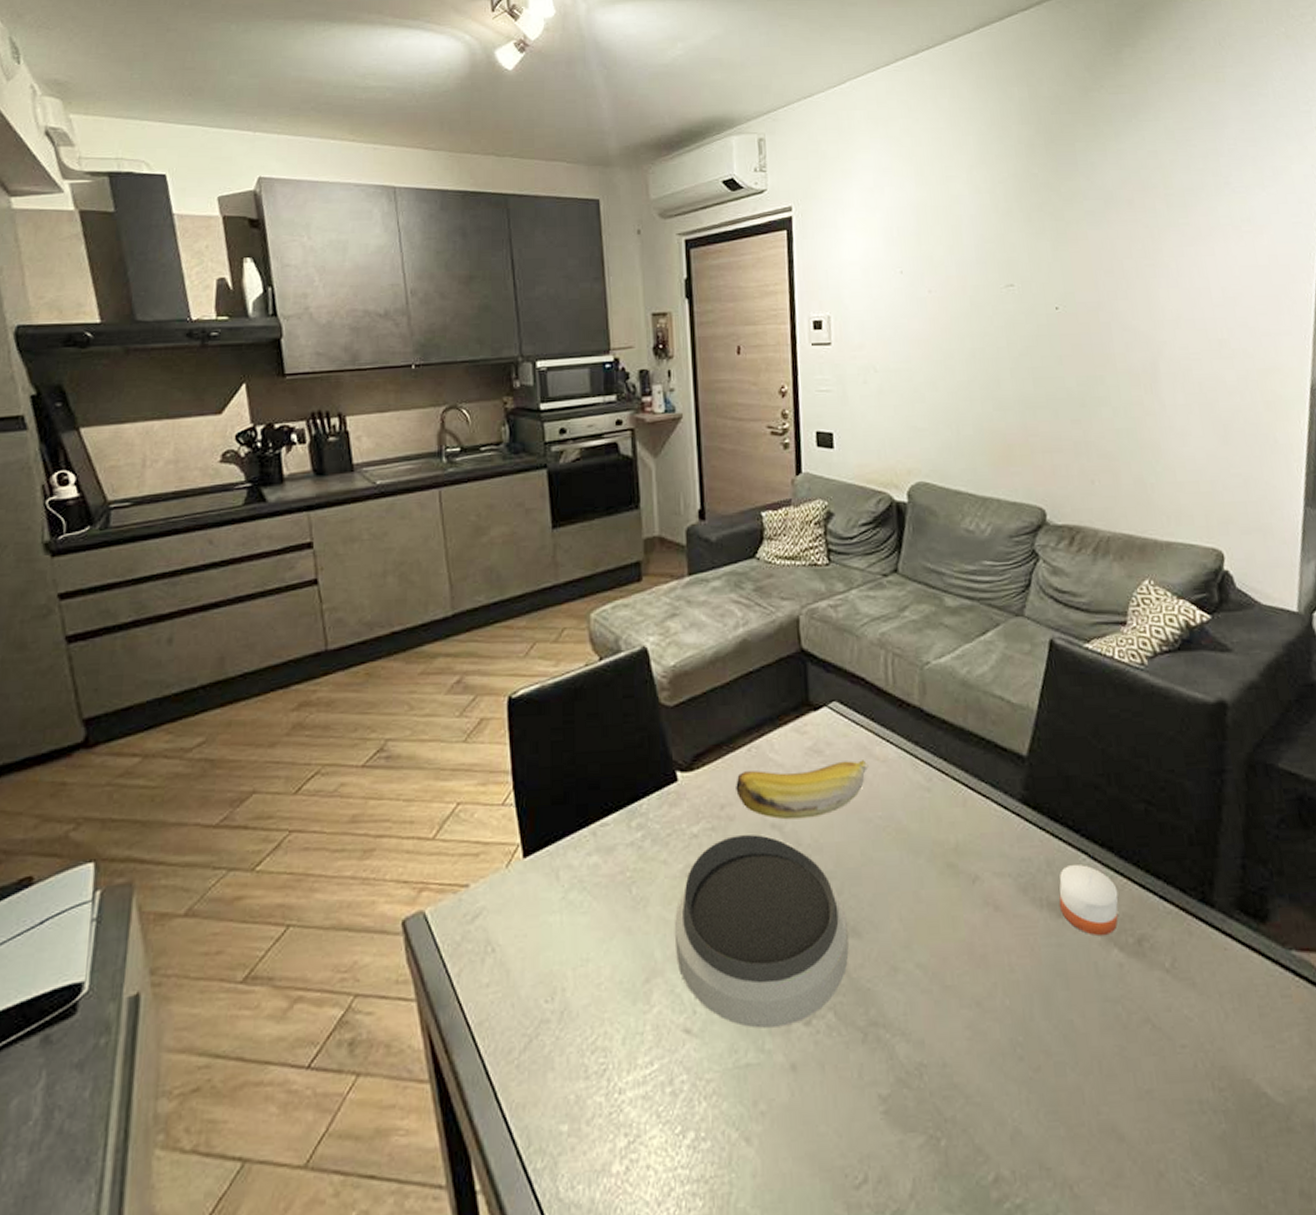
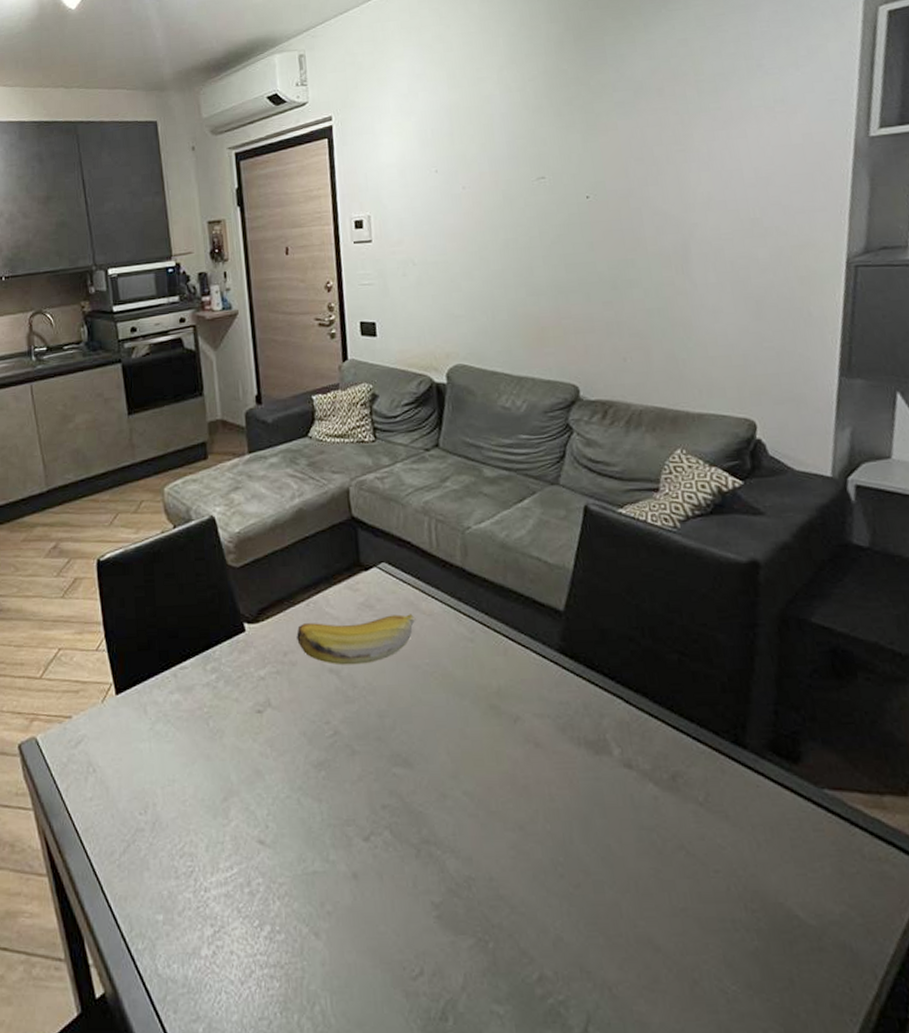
bowl: present [674,835,849,1029] -> none [246,678,402,842]
candle: present [1059,865,1119,935] -> none [596,708,653,771]

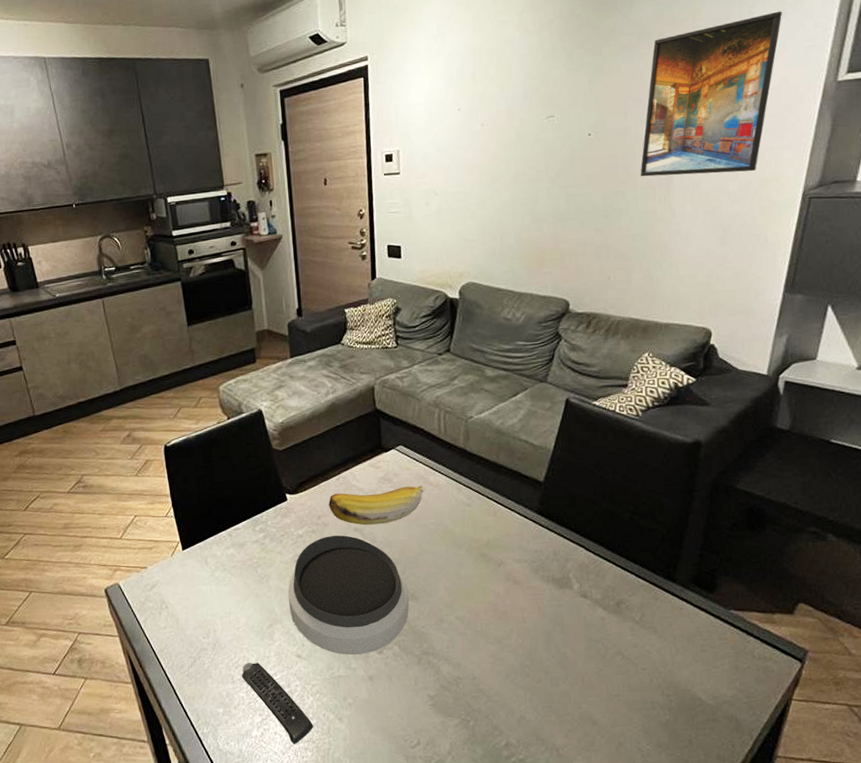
remote control: none [187,849,281,970] -> present [241,662,313,744]
bowl: none [246,678,402,842] -> present [287,535,409,655]
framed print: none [650,63,796,244] -> present [640,11,783,177]

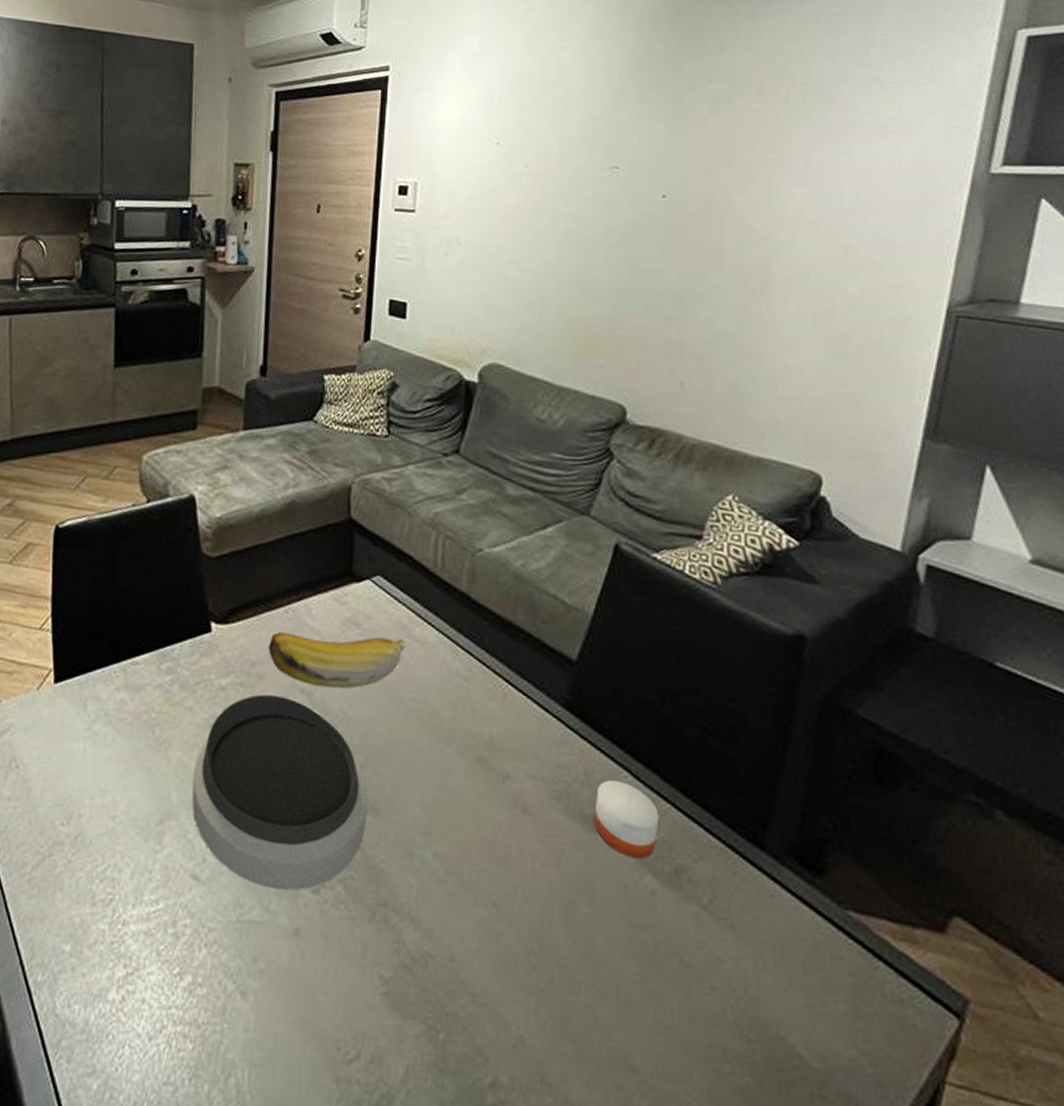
remote control: present [241,662,313,744] -> none [106,874,202,1026]
candle: none [561,554,605,600] -> present [594,780,659,859]
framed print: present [640,11,783,177] -> none [728,79,917,272]

